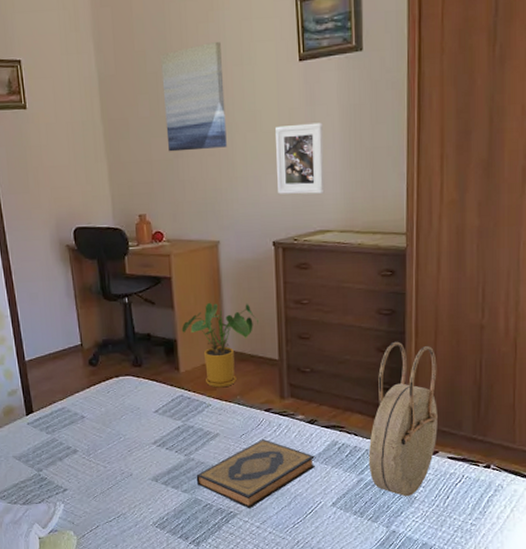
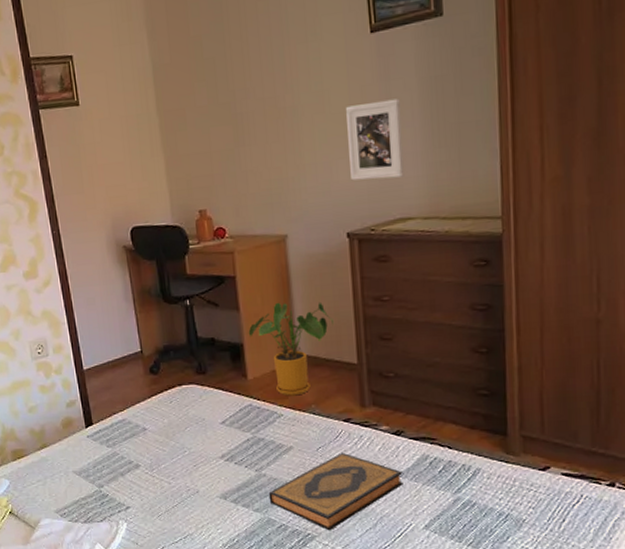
wall art: present [161,41,227,152] -> none [218,19,293,141]
handbag: present [368,341,438,497] -> none [465,340,548,520]

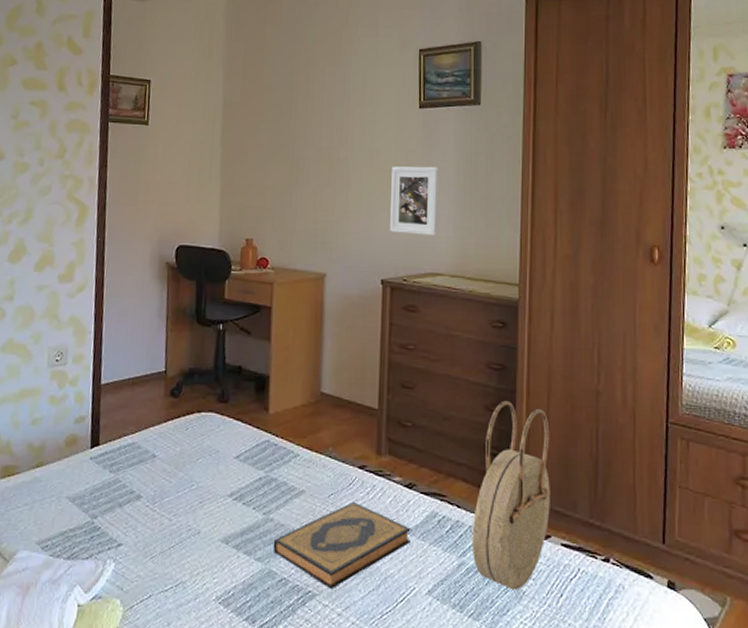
house plant: present [248,301,333,396] -> none [276,337,359,436]
handbag: none [465,340,548,520] -> present [471,400,550,591]

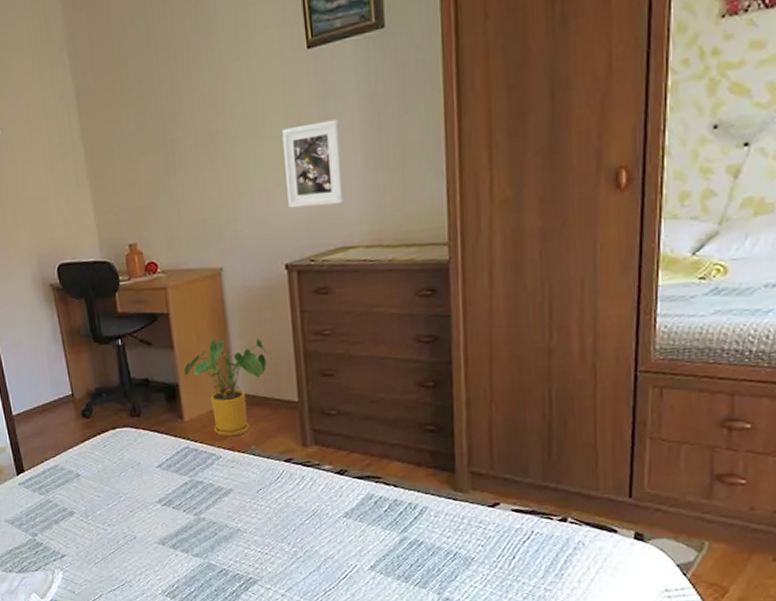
hardback book: present [273,502,411,590] -> none [208,494,348,575]
house plant: none [276,337,359,436] -> present [183,337,273,437]
handbag: present [471,400,550,591] -> none [412,373,498,558]

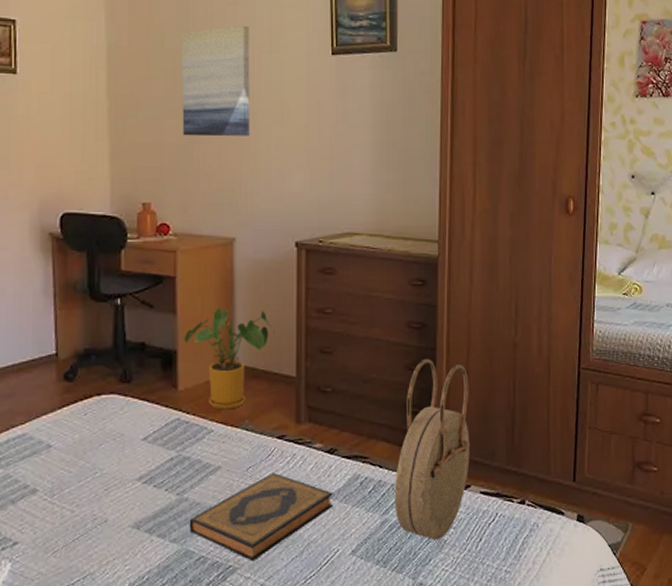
wall art: none [144,35,226,170] -> present [181,25,250,137]
hardback book: none [208,494,348,575] -> present [189,473,333,562]
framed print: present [282,119,345,209] -> none [304,118,354,193]
handbag: none [412,373,498,558] -> present [394,358,470,541]

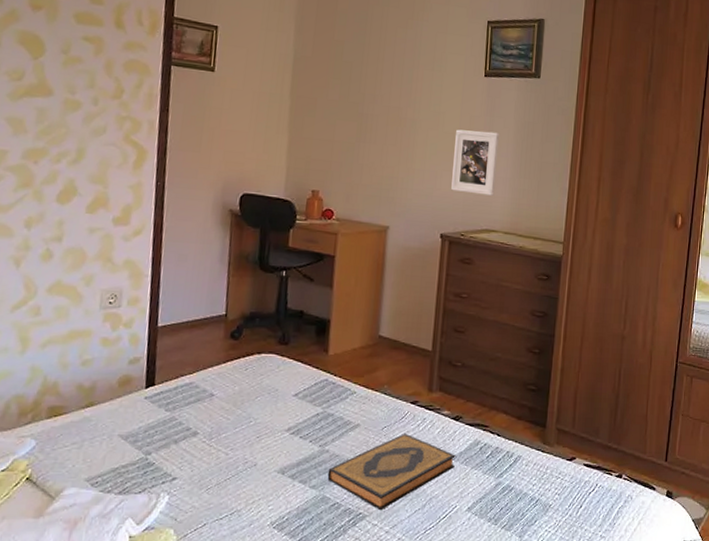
wall art: present [181,25,250,137] -> none [352,45,416,140]
house plant: present [184,307,275,410] -> none [337,285,417,375]
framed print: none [304,118,354,193] -> present [451,129,499,196]
handbag: present [394,358,470,541] -> none [508,343,581,504]

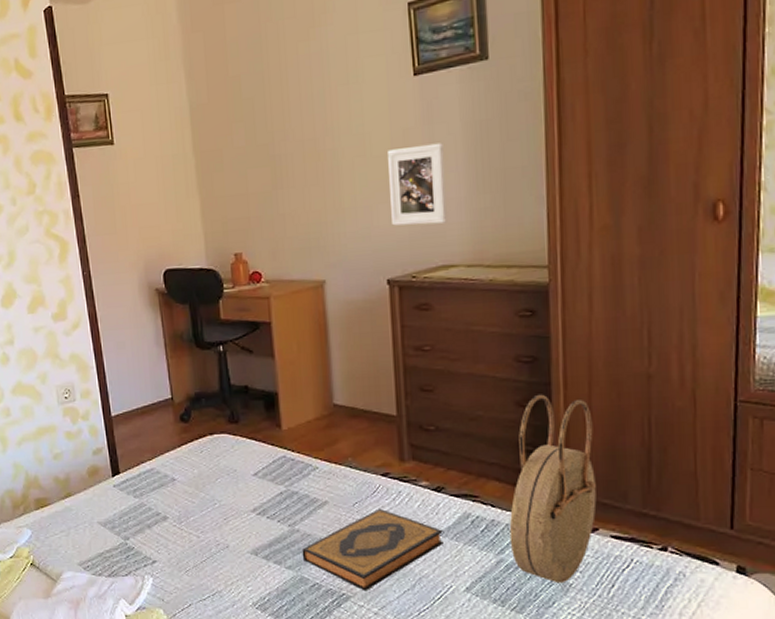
handbag: none [508,343,581,504] -> present [509,394,597,584]

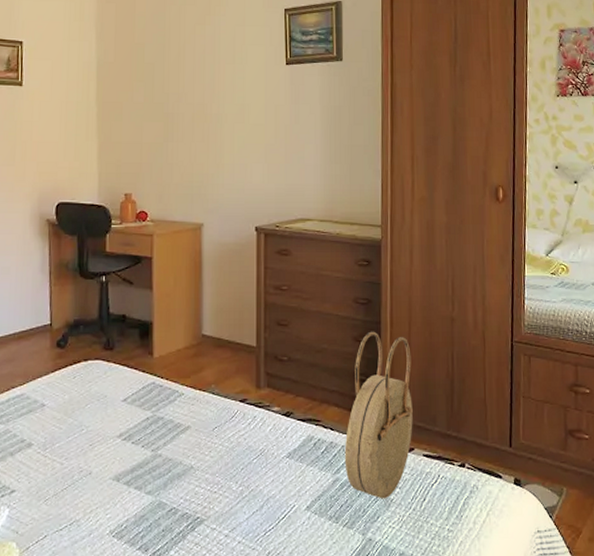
hardback book: present [302,509,444,591] -> none [162,433,290,514]
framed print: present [388,142,447,226] -> none [262,119,306,184]

